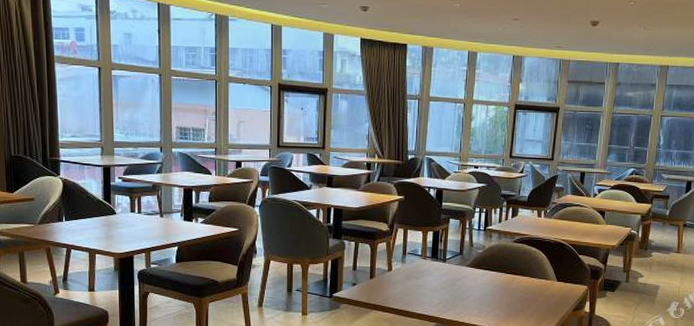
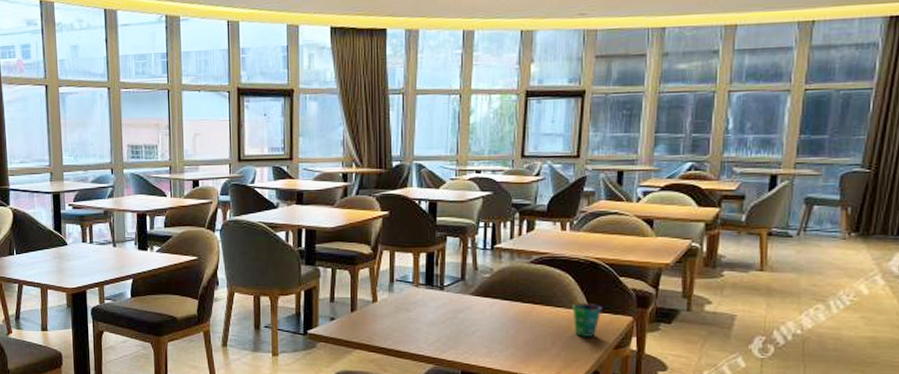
cup: none [543,274,566,301] -> present [572,302,602,337]

